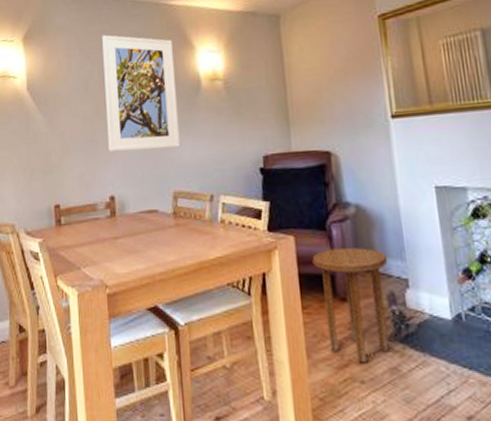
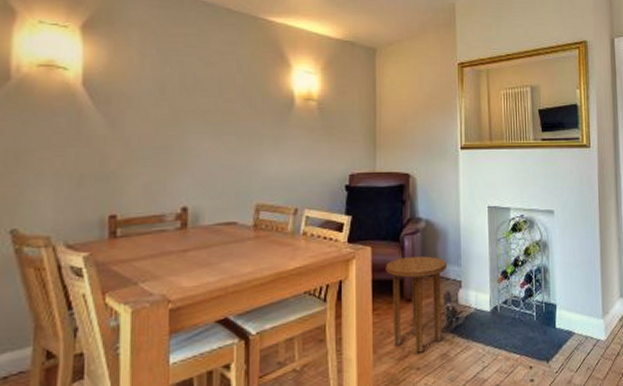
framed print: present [102,34,181,152] -> none [185,38,268,162]

